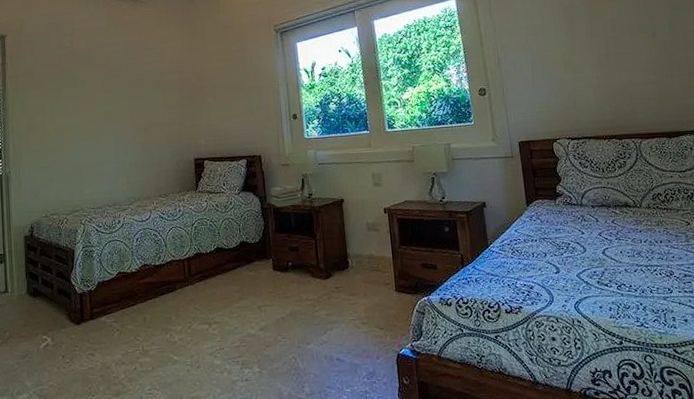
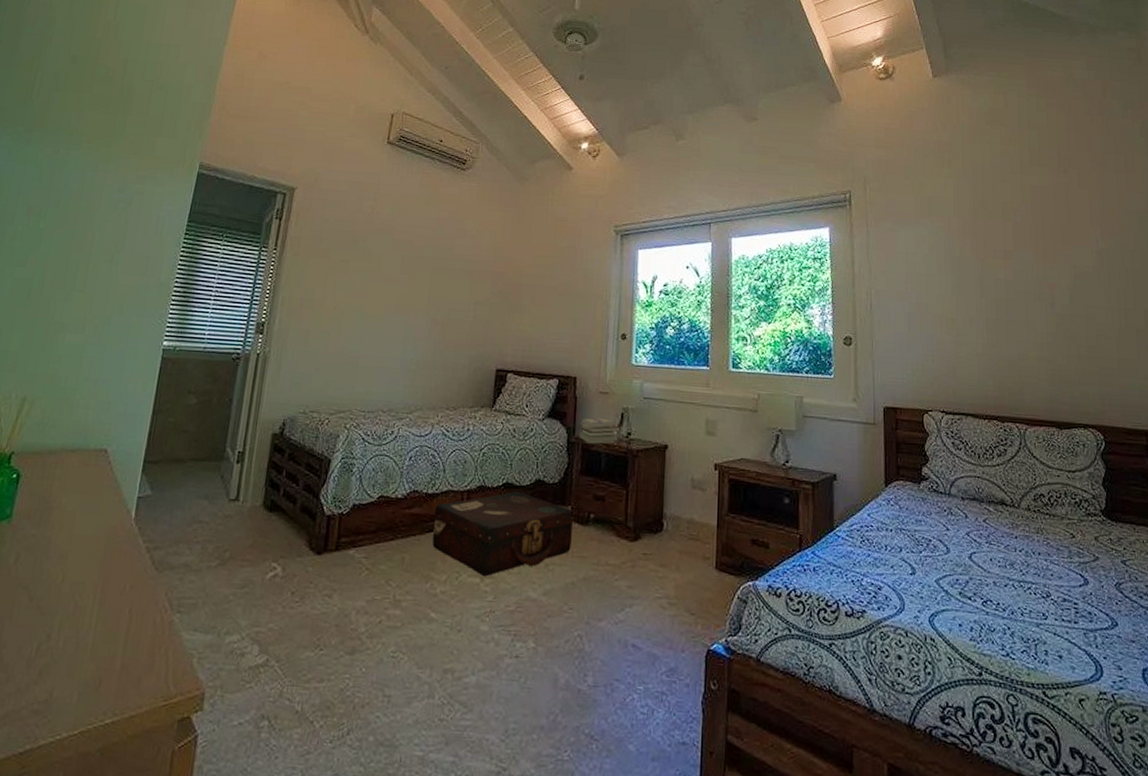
suitcase: none [163,253,277,322] -> present [432,491,573,576]

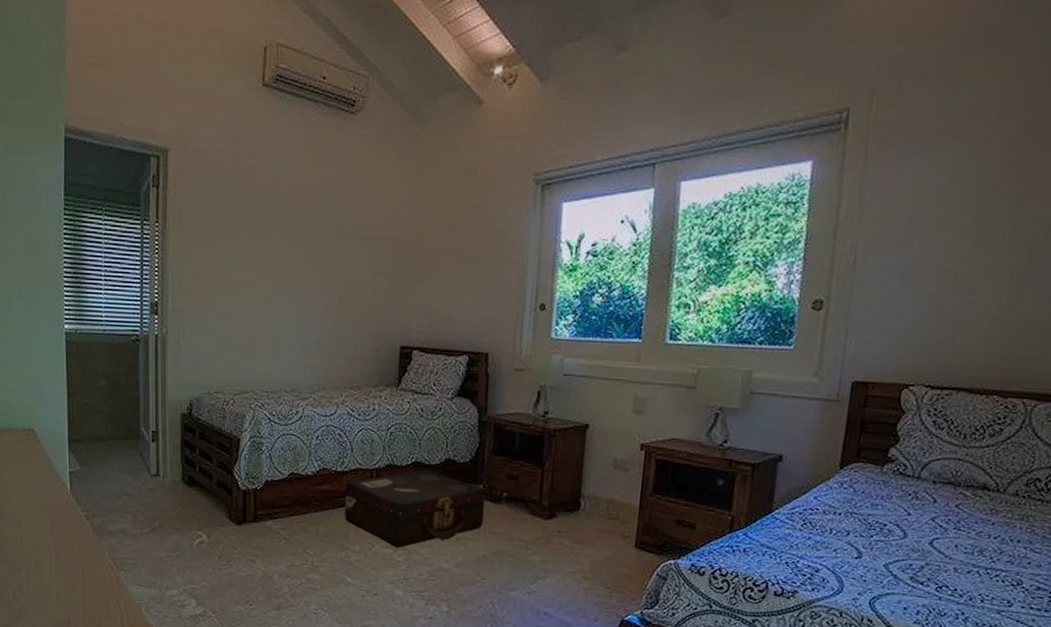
books: present [579,418,620,444] -> none [492,396,536,424]

